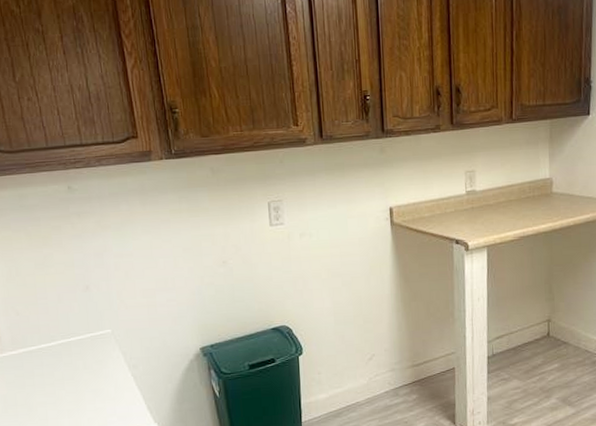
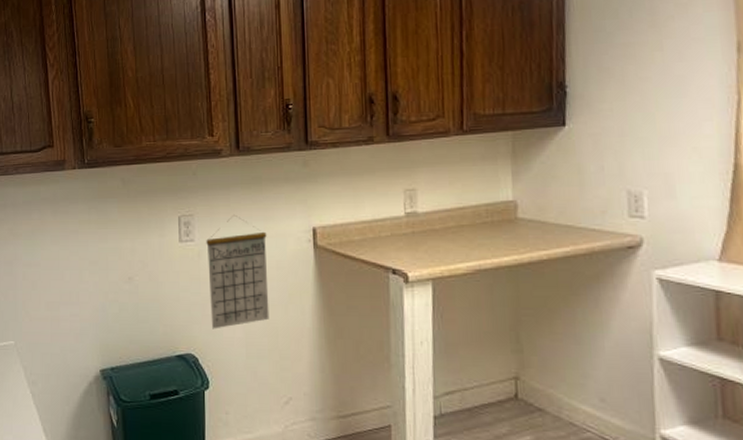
calendar: none [295,198,354,302] -> present [206,214,270,329]

